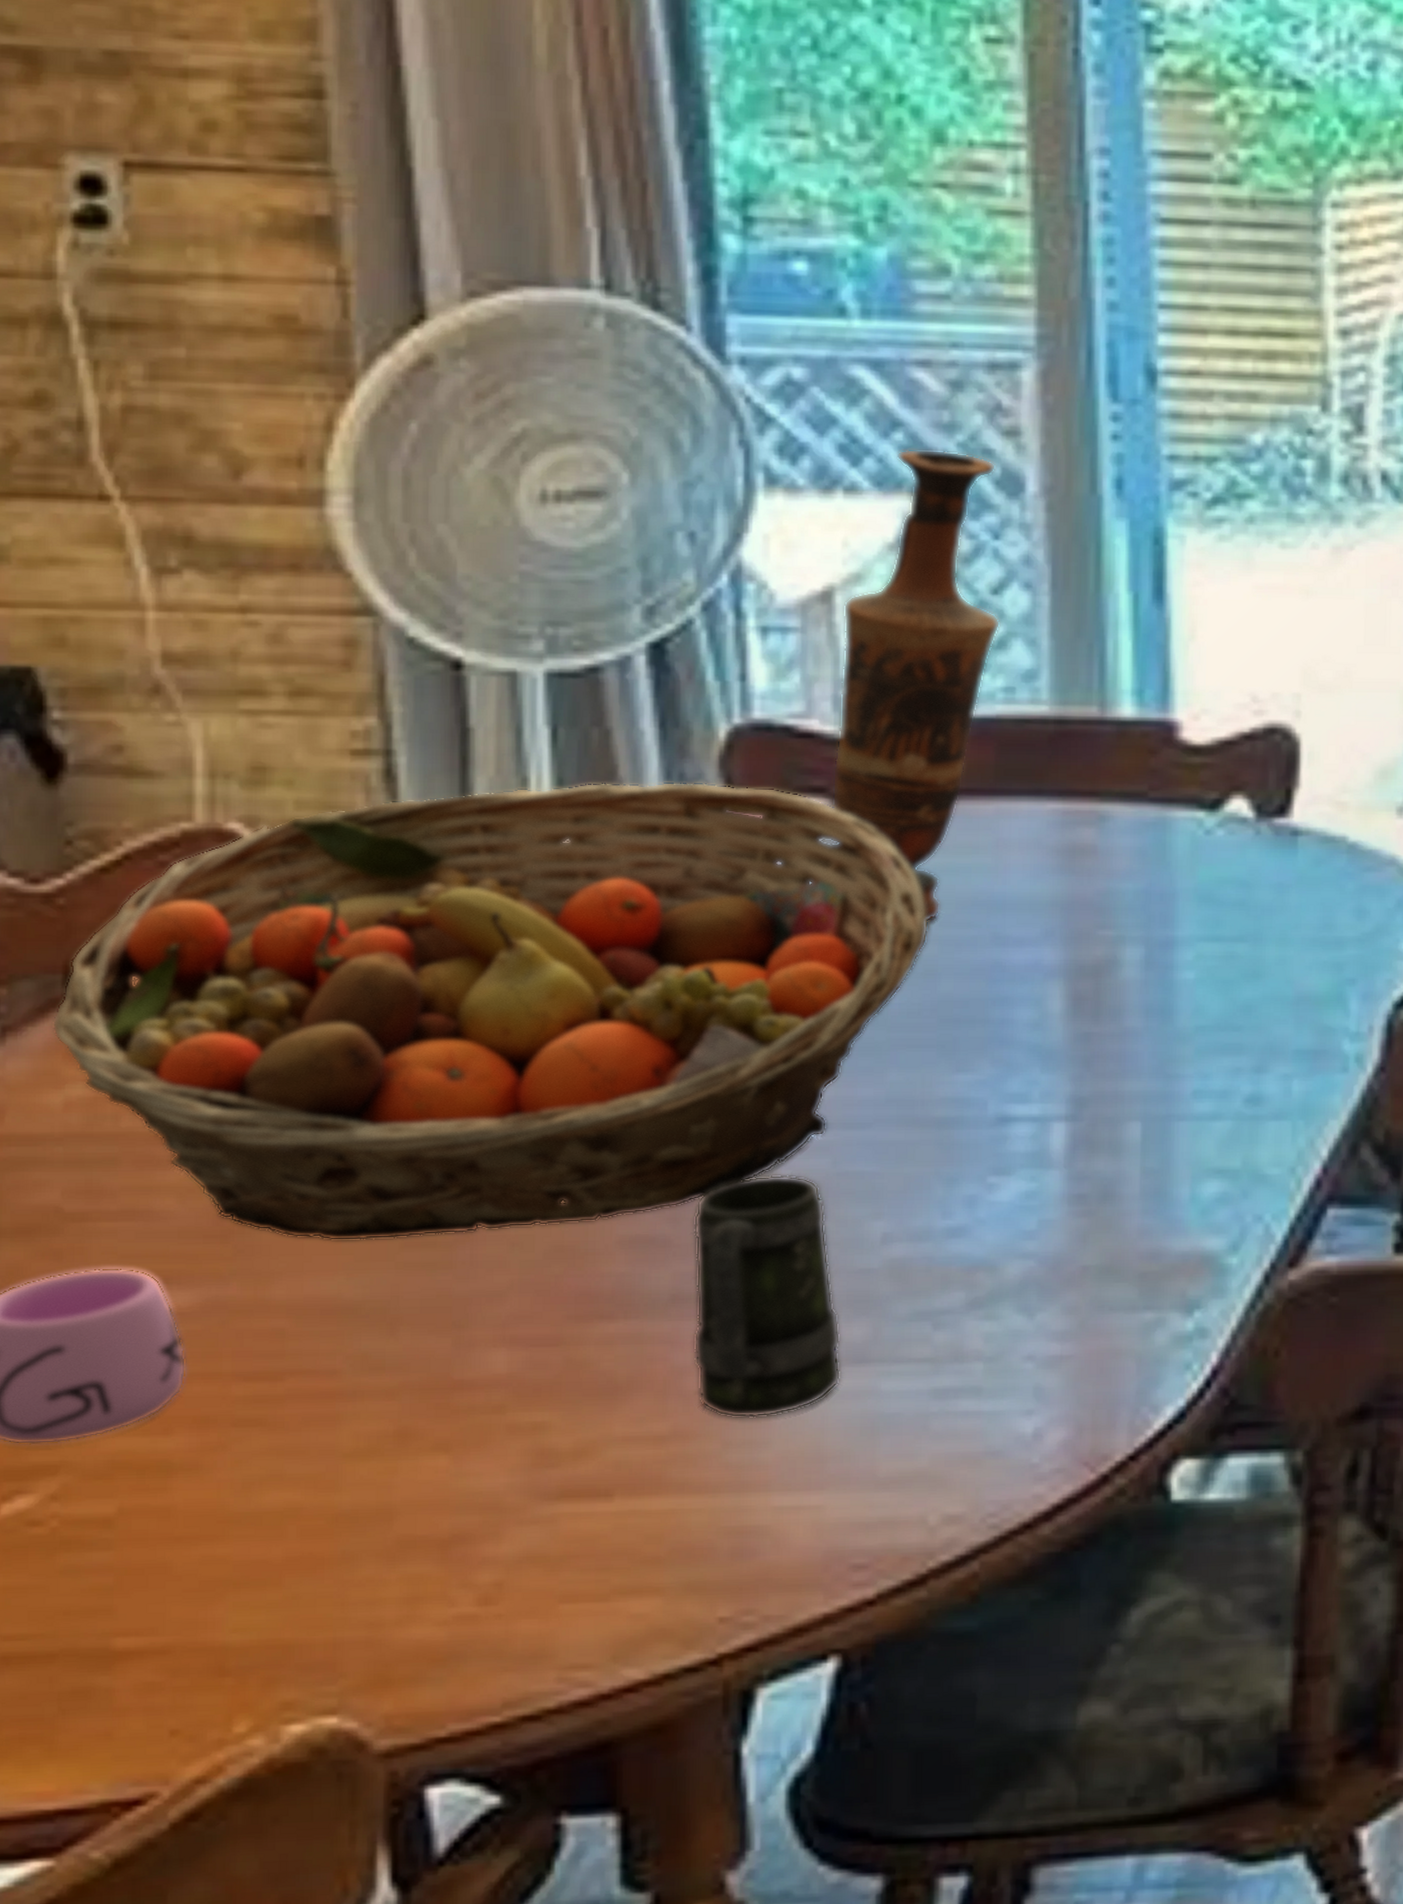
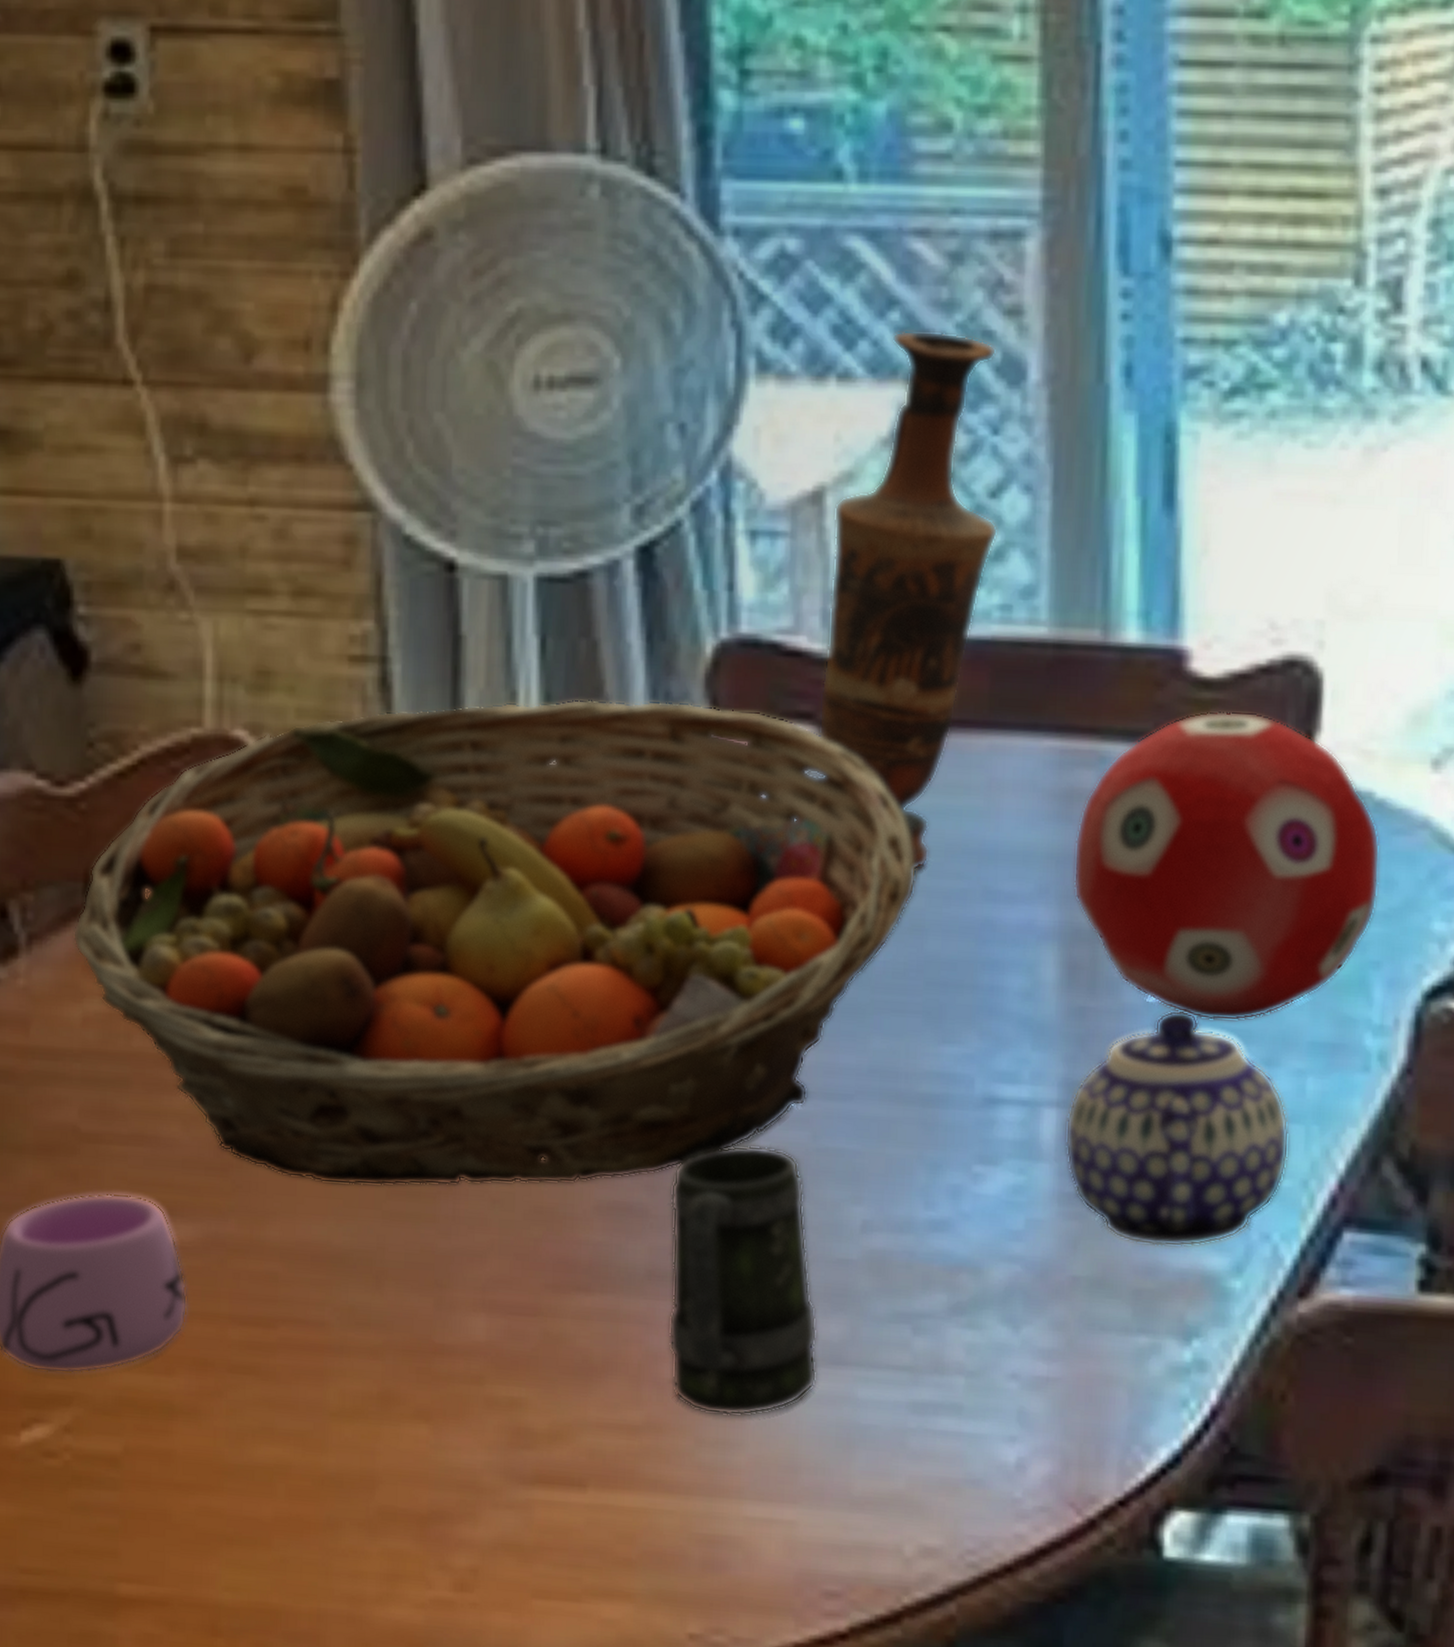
teapot: none [1073,1029,1278,1235] -> present [1065,1008,1290,1248]
decorative ball: none [1077,772,1354,1037] -> present [1073,710,1380,1022]

